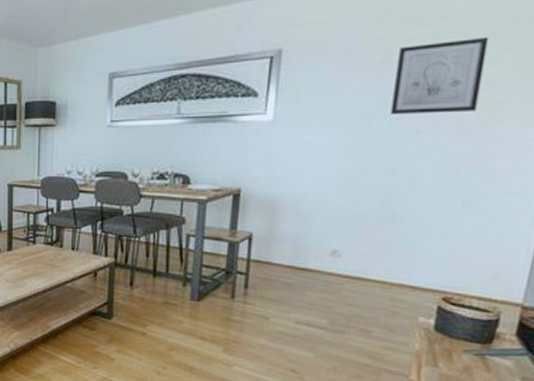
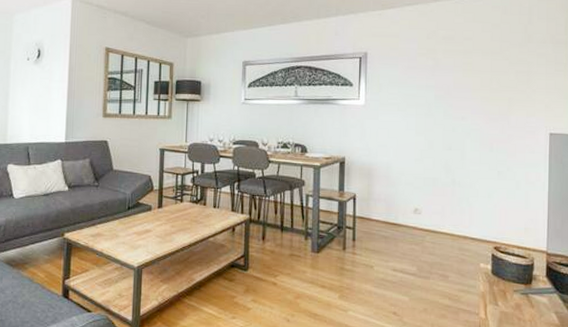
wall art: present [390,36,489,114] -> none [443,53,499,106]

